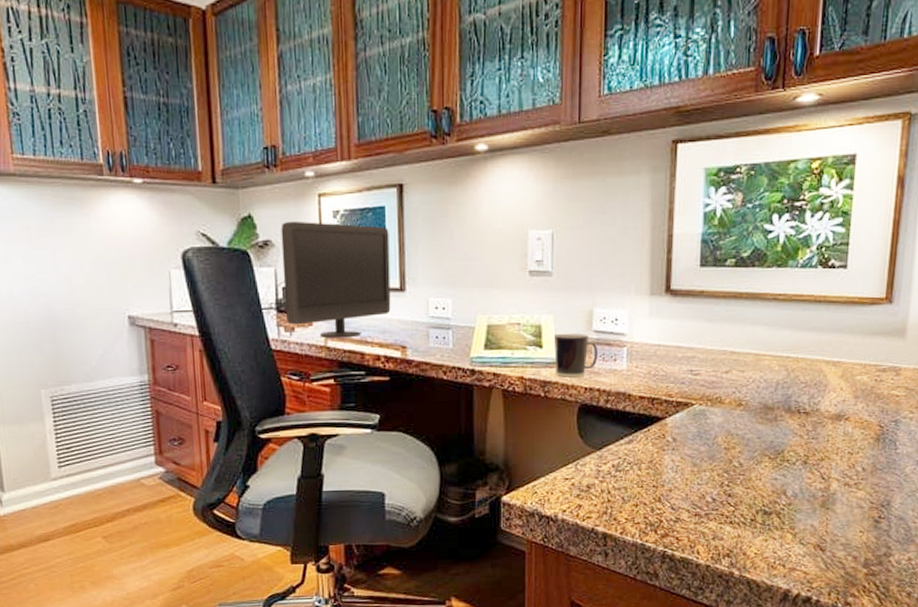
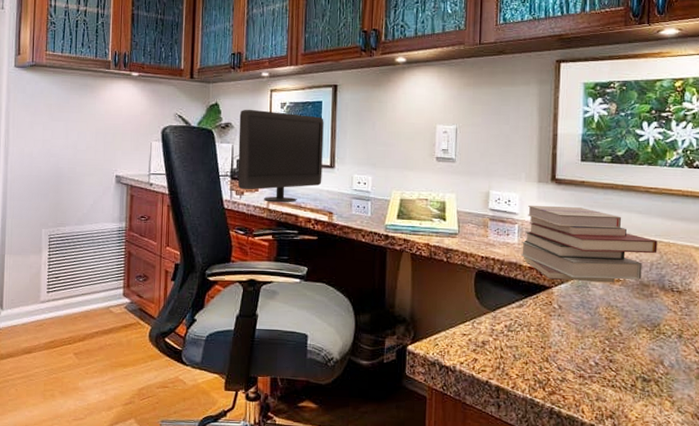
mug: present [553,333,598,378] -> none [455,209,493,247]
books: none [630,322,785,409] -> present [520,205,658,283]

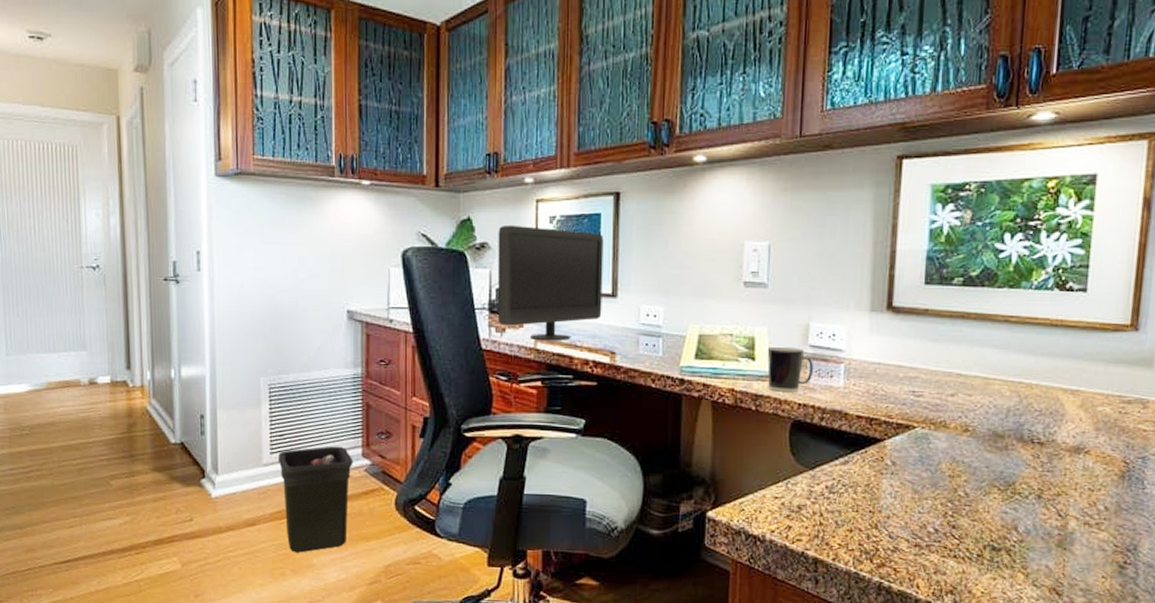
recycling bin: none [53,286,116,377] -> present [277,446,353,553]
mug: none [455,209,493,247] -> present [767,346,813,392]
books: present [520,205,658,283] -> none [846,339,1017,434]

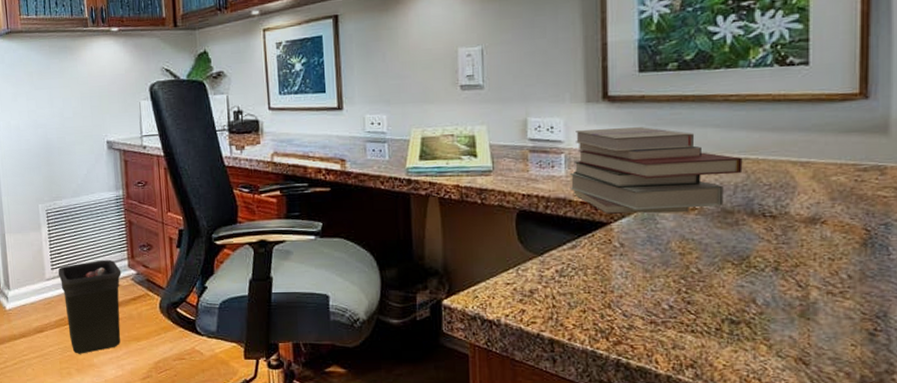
computer monitor: present [497,224,604,341] -> none [231,53,330,154]
mug: present [767,346,813,392] -> none [488,142,534,185]
books: none [846,339,1017,434] -> present [569,127,743,214]

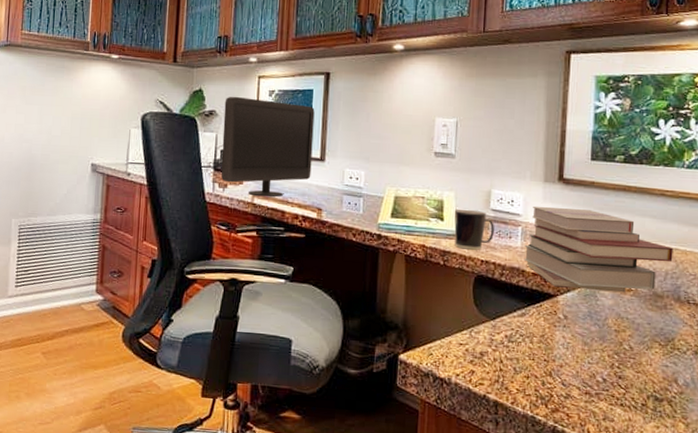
recycling bin: present [58,259,122,354] -> none [21,281,88,378]
computer monitor: none [231,53,330,154] -> present [221,96,315,197]
mug: none [488,142,534,185] -> present [454,209,494,250]

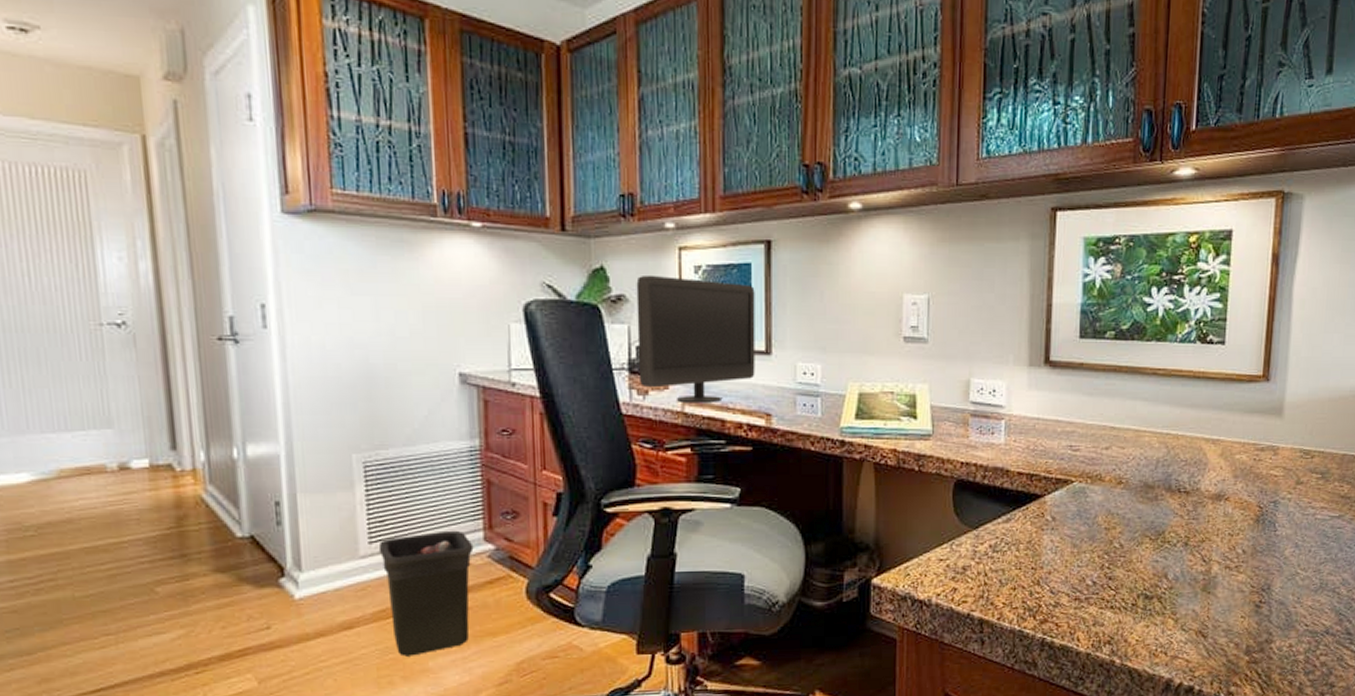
recycling bin: none [21,281,88,378] -> present [378,530,474,657]
mug: present [454,209,494,250] -> none [928,403,975,451]
books: present [523,206,674,293] -> none [1008,395,1165,487]

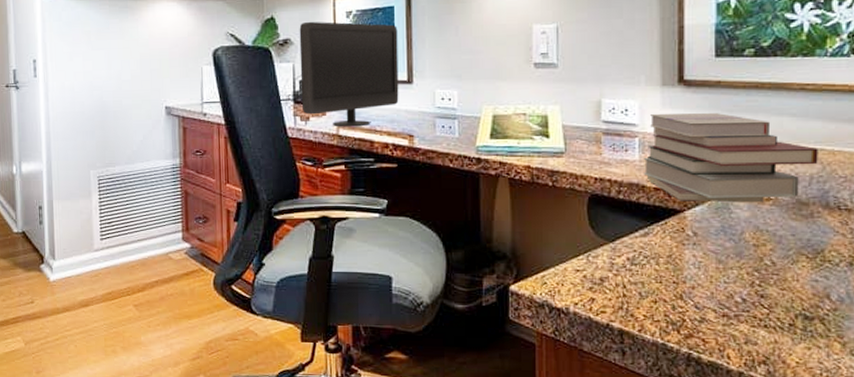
recycling bin: present [378,530,474,657] -> none [107,231,175,331]
books: none [1008,395,1165,487] -> present [643,113,818,203]

